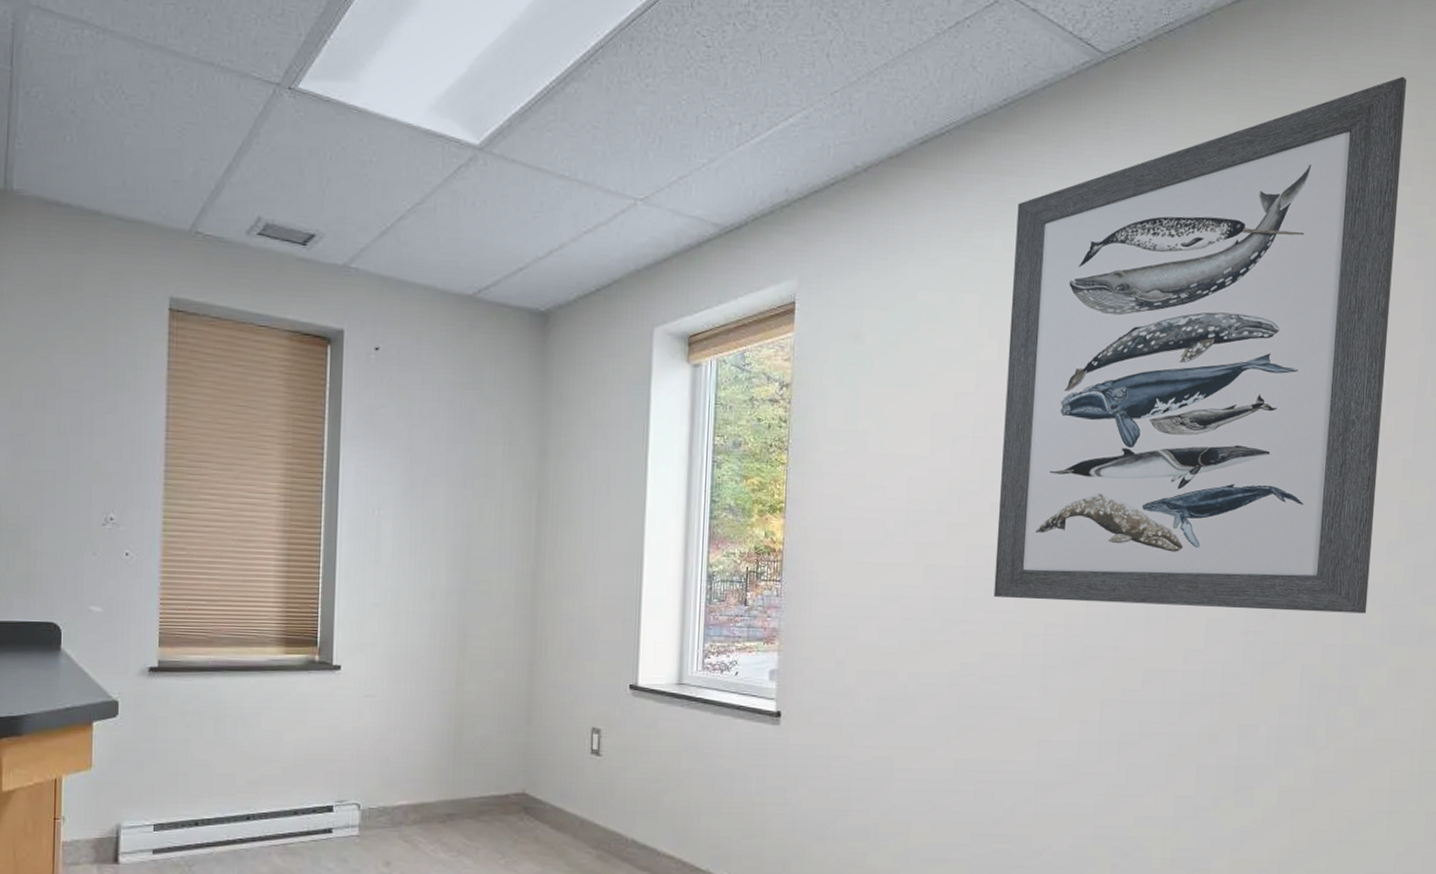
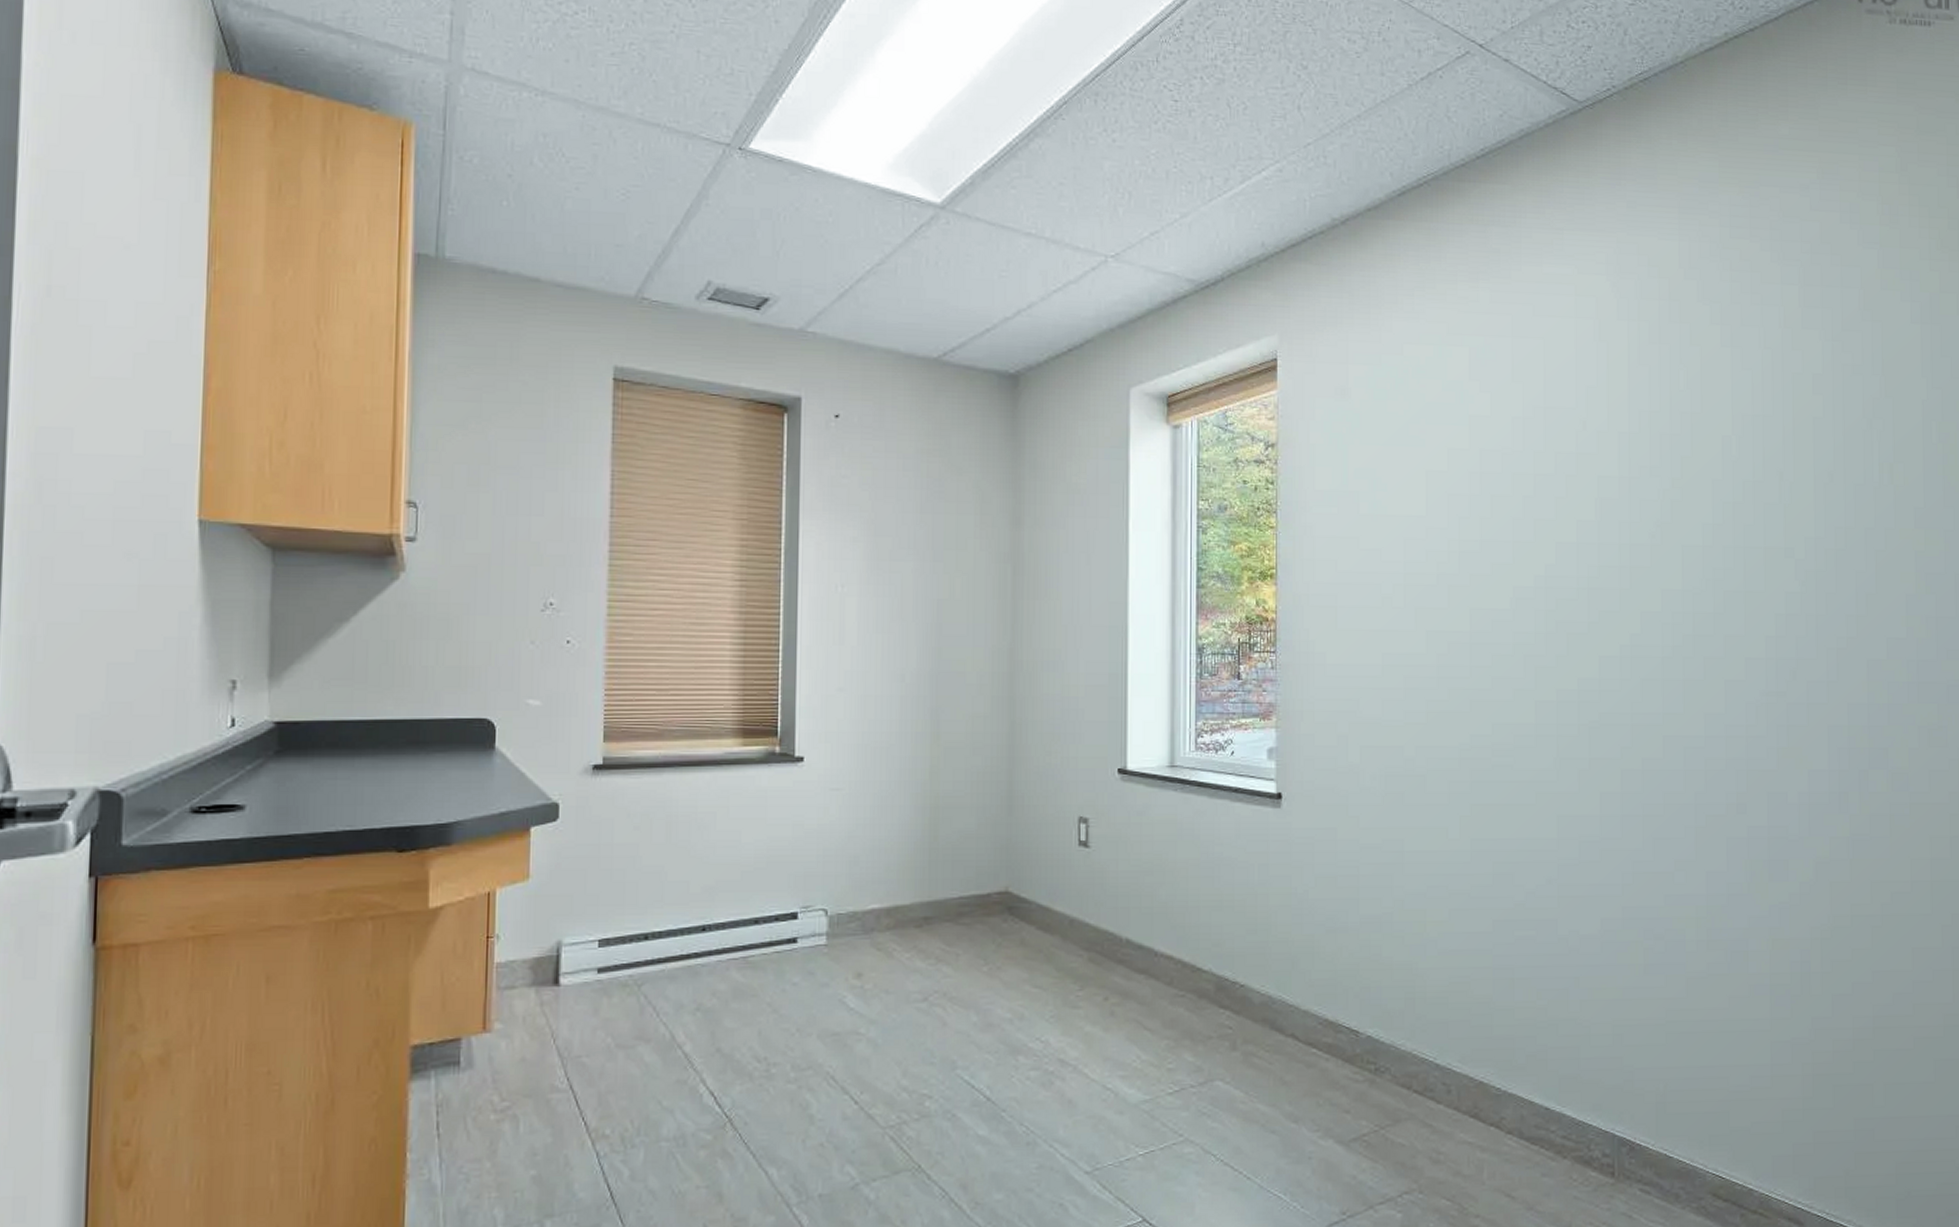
wall art: present [993,76,1406,614] -> none [1500,121,1891,670]

